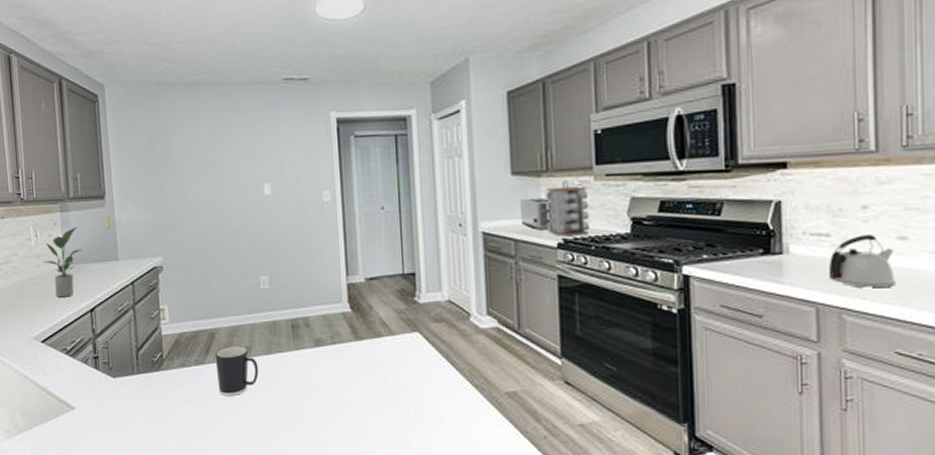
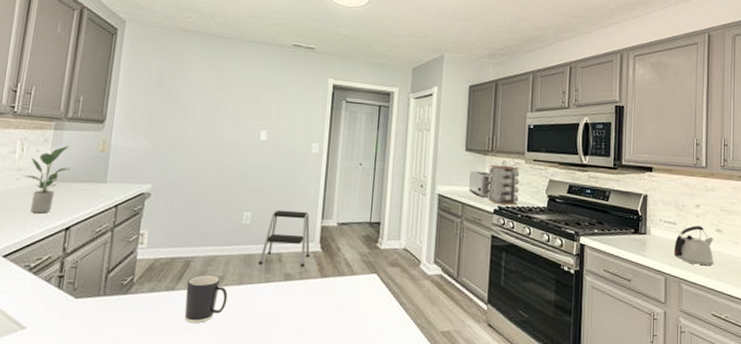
step stool: none [285,269,339,331] -> present [259,210,310,267]

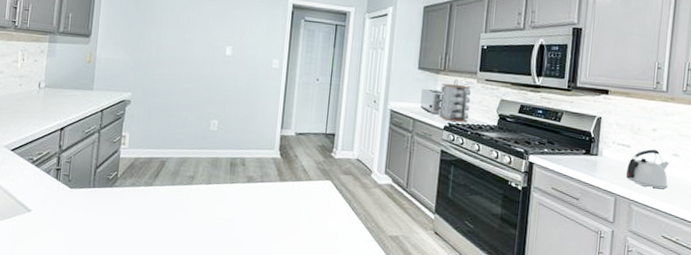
potted plant: present [23,145,70,214] -> none [24,56,63,115]
mug: present [184,275,228,324] -> none [161,173,198,216]
step stool: present [259,210,310,267] -> none [225,119,270,171]

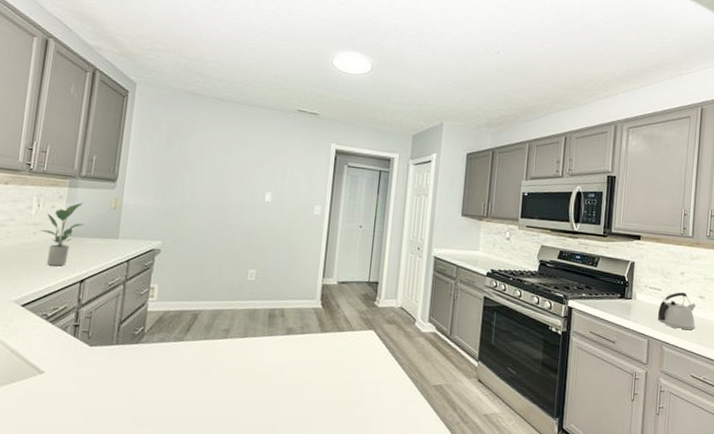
potted plant: none [24,56,63,115] -> present [39,202,84,266]
toaster: present [420,88,444,115] -> none [464,235,486,261]
spice rack: present [438,79,472,123] -> none [481,226,513,269]

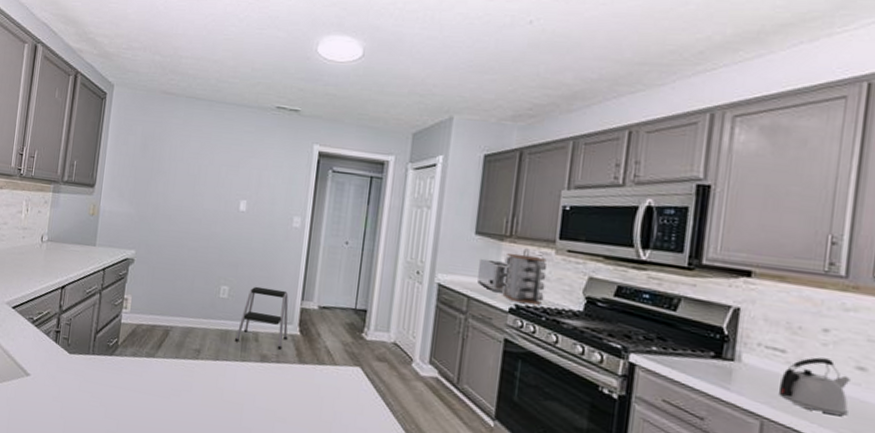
potted plant: present [39,202,84,266] -> none [27,207,66,271]
step stool: none [263,268,311,322] -> present [235,286,289,350]
toaster: none [464,235,486,261] -> present [477,258,509,293]
spice rack: none [481,226,513,269] -> present [501,248,548,305]

